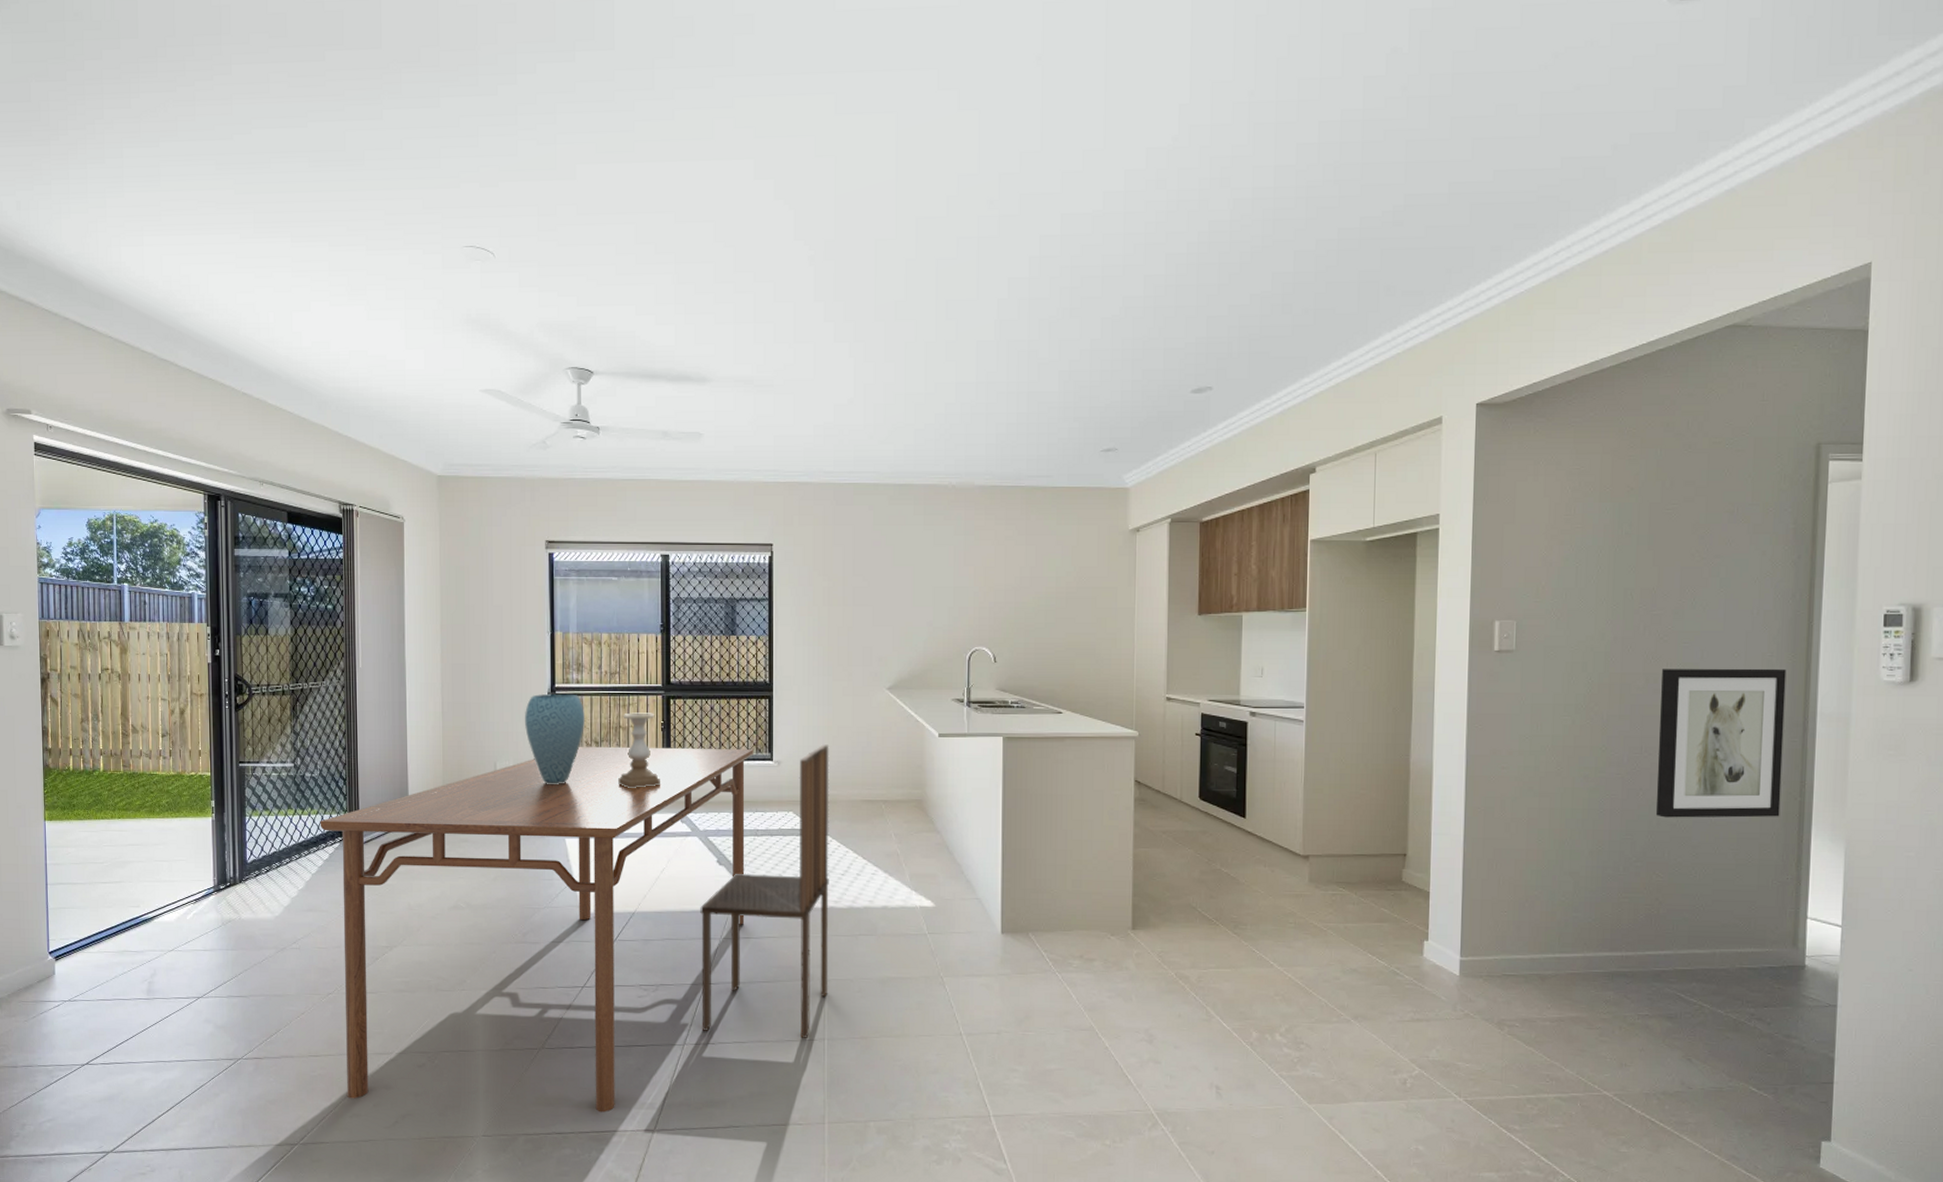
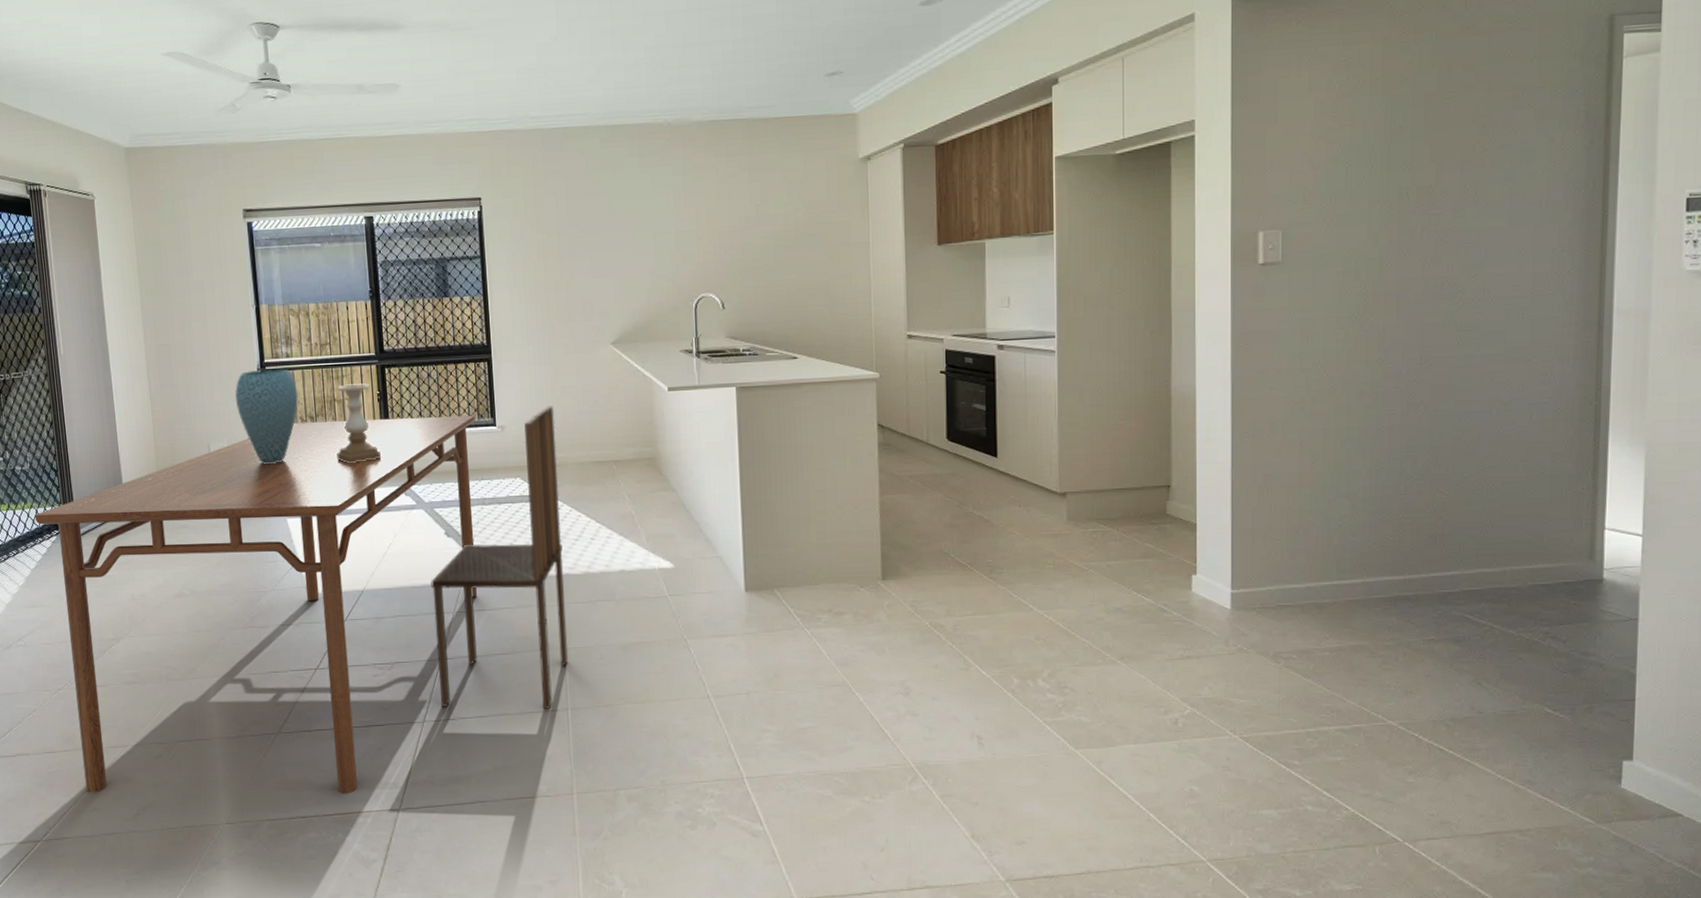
wall art: present [1655,668,1787,818] -> none [1438,264,1579,431]

